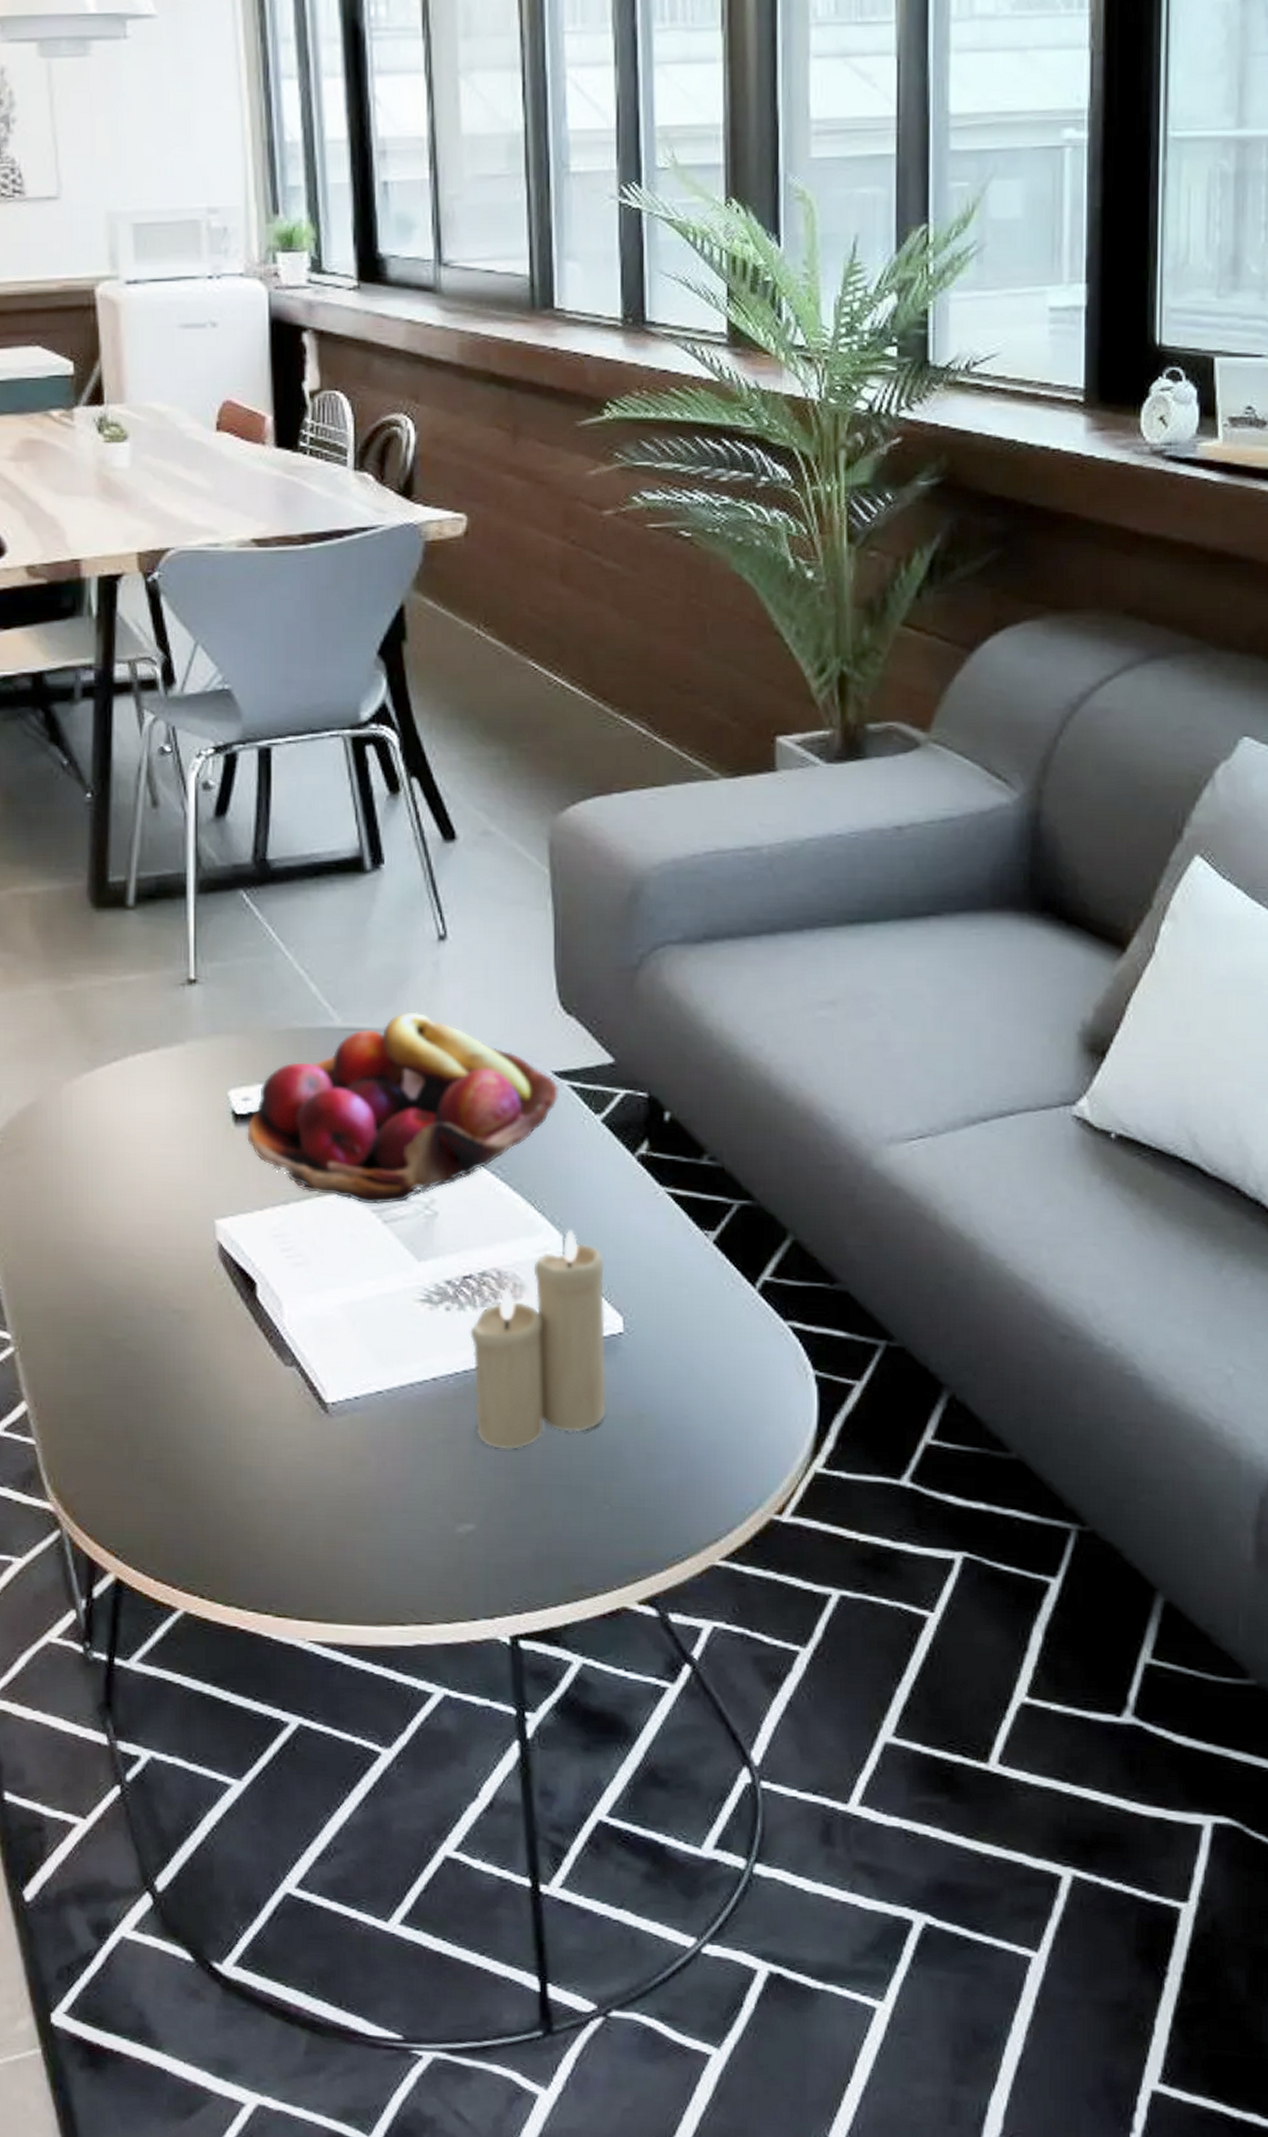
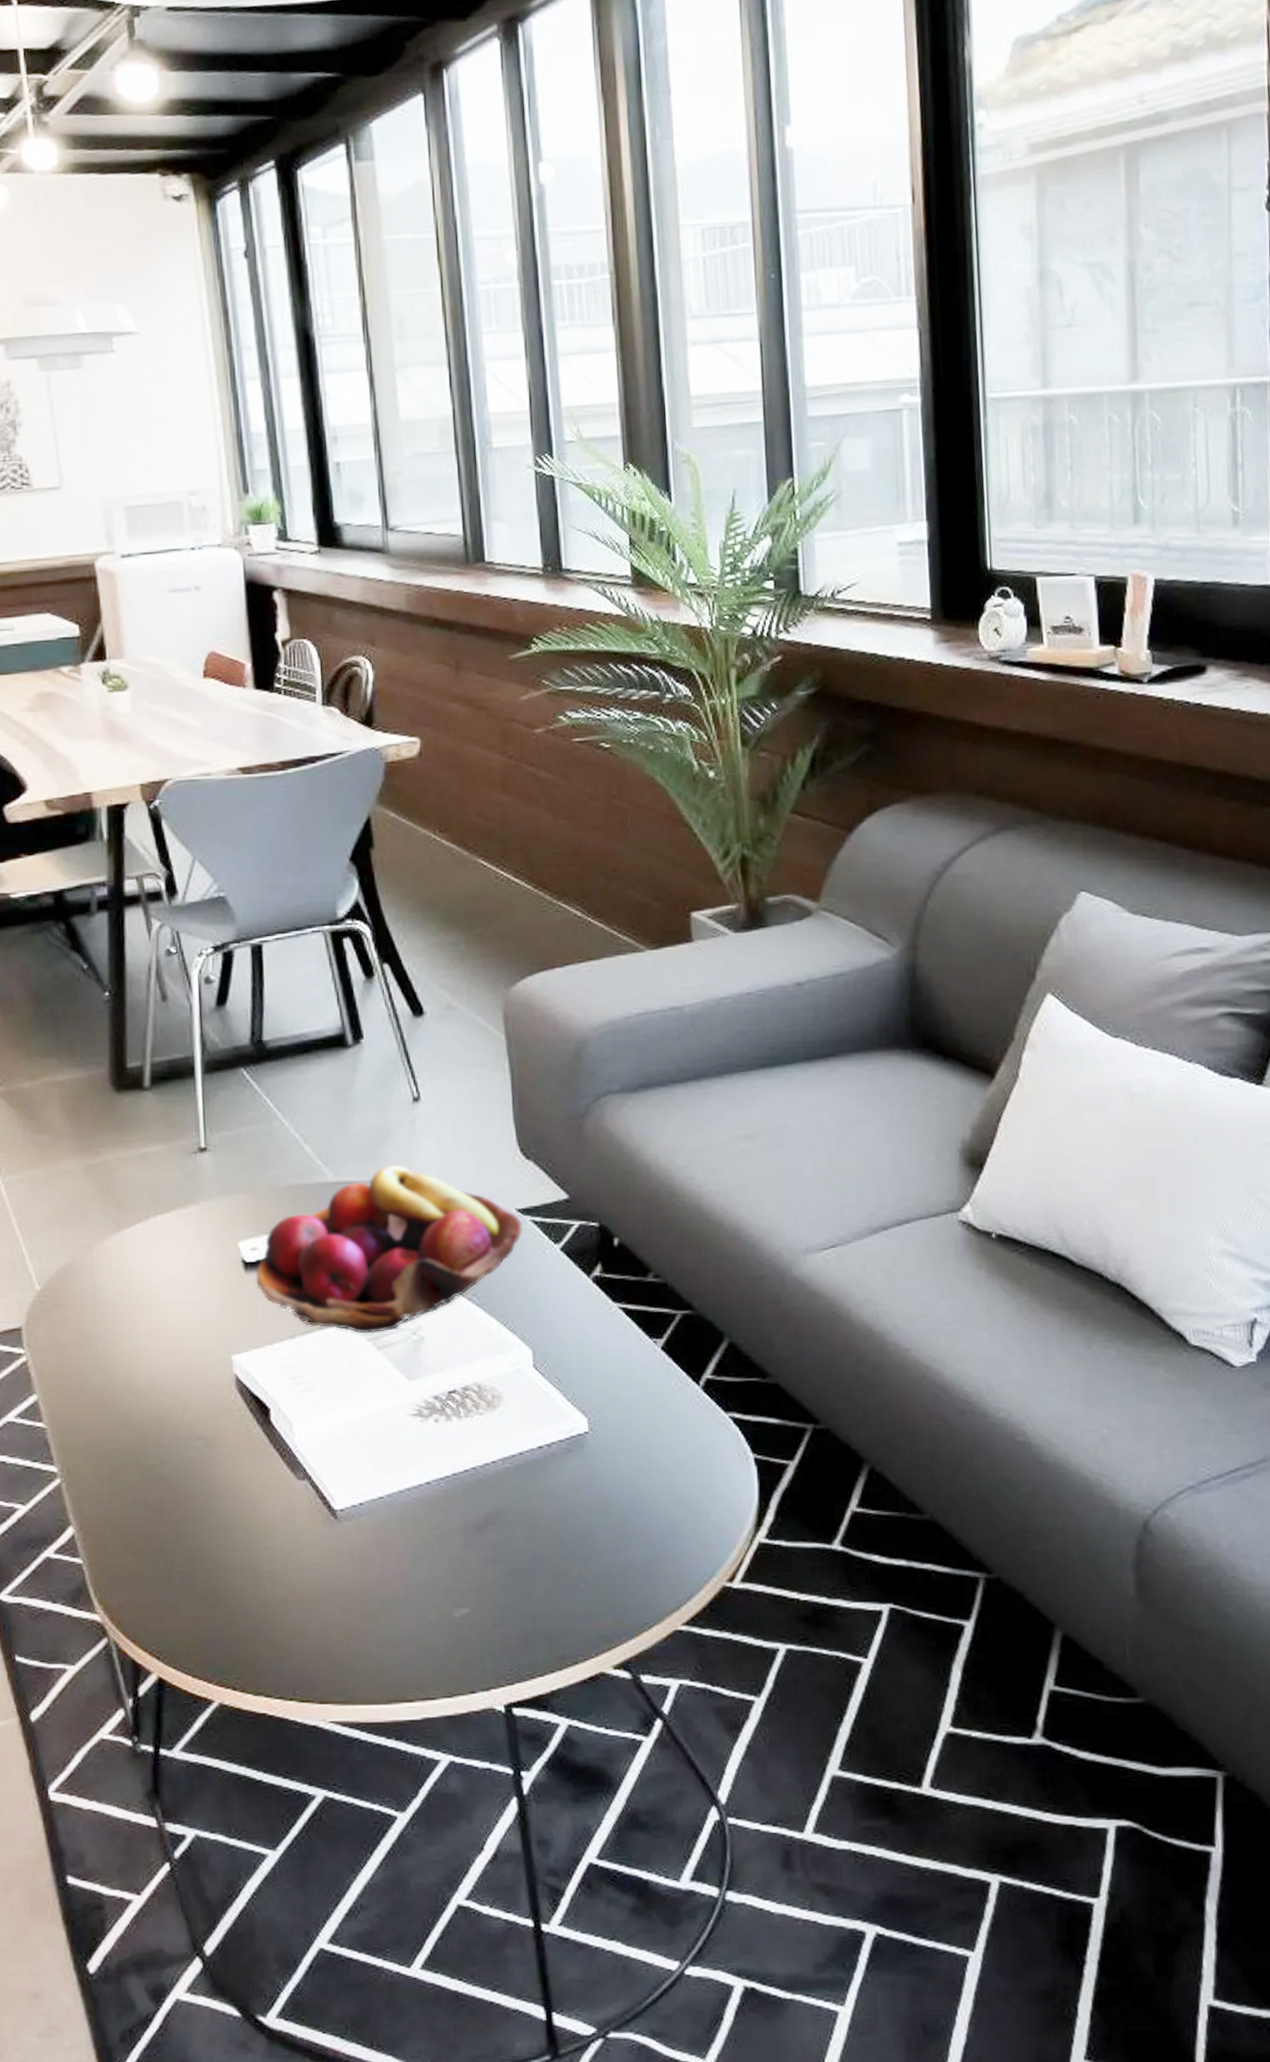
candle: present [470,1229,606,1449] -> none [456,1344,578,1540]

